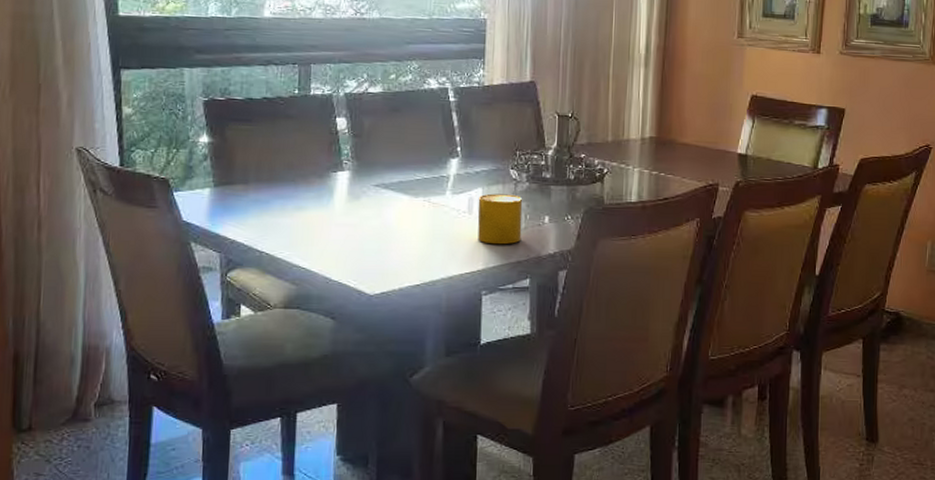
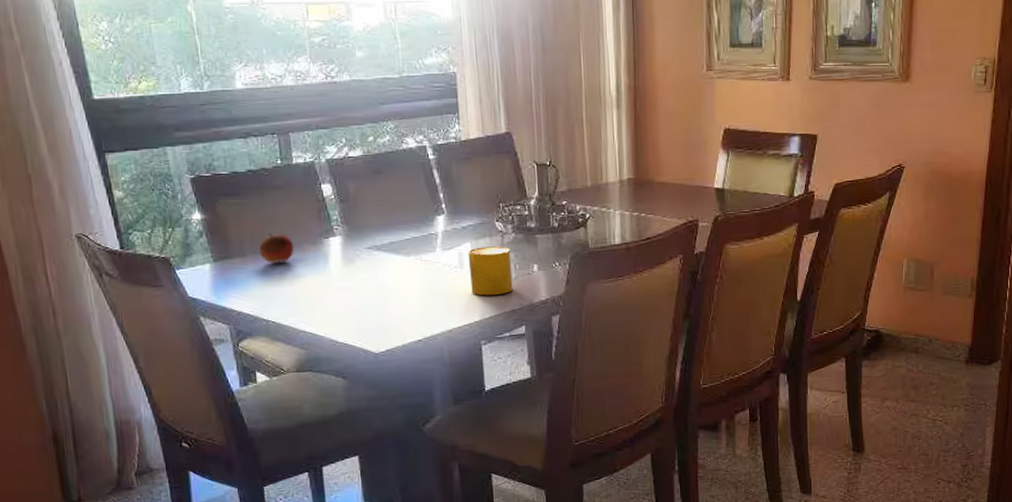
fruit: none [263,162,300,193] -> present [259,233,295,263]

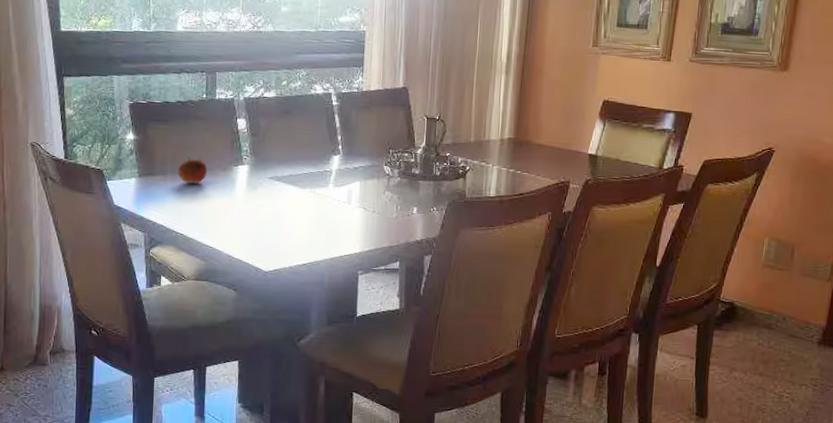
cup: present [468,246,513,296] -> none [355,187,394,232]

